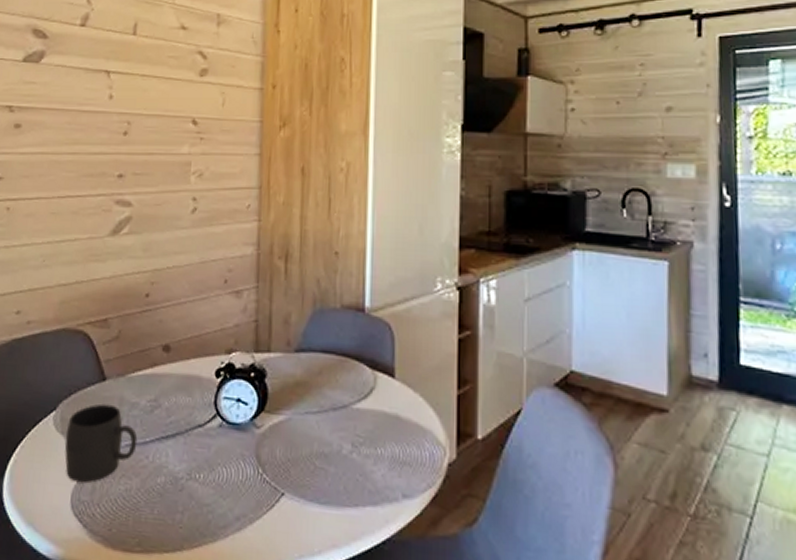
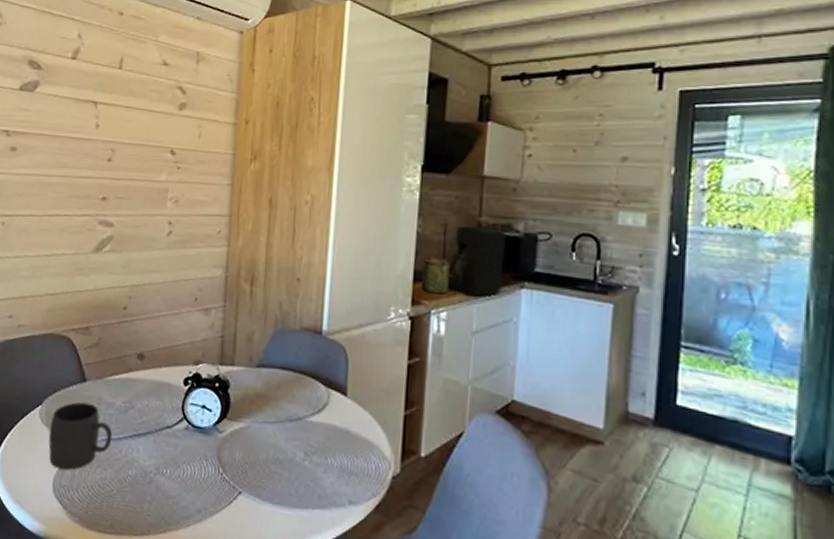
canister: none [467,220,497,261] -> present [421,256,450,295]
coffee maker: none [495,186,555,261] -> present [447,225,507,297]

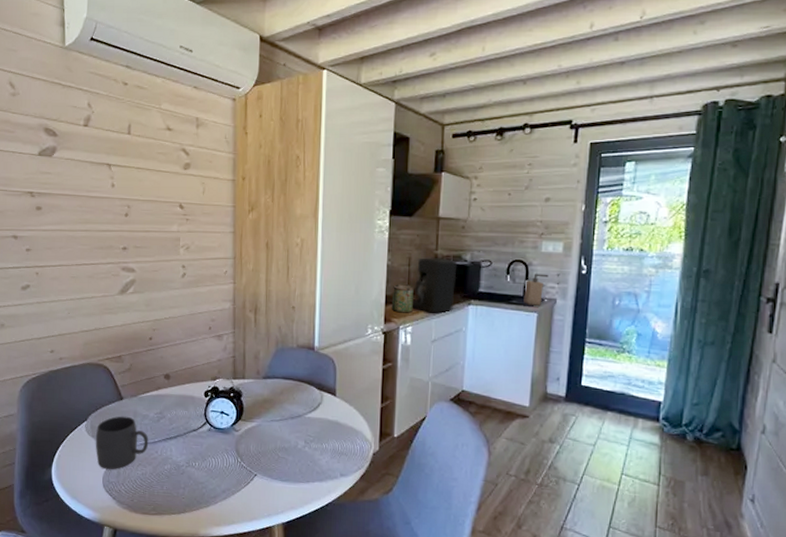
soap dispenser: none [594,252,628,296] -> present [523,273,549,307]

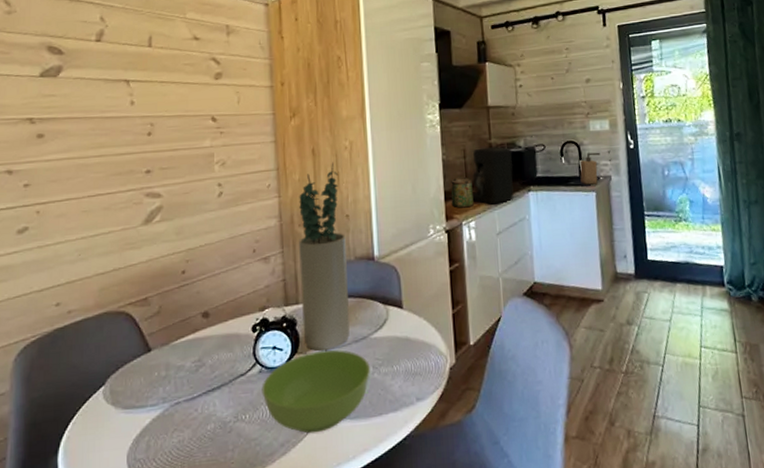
mug: present [95,416,149,469] -> none [116,371,186,443]
bowl: none [209,421,302,487] -> present [261,350,370,434]
vase: none [247,256,290,422] -> present [299,162,350,352]

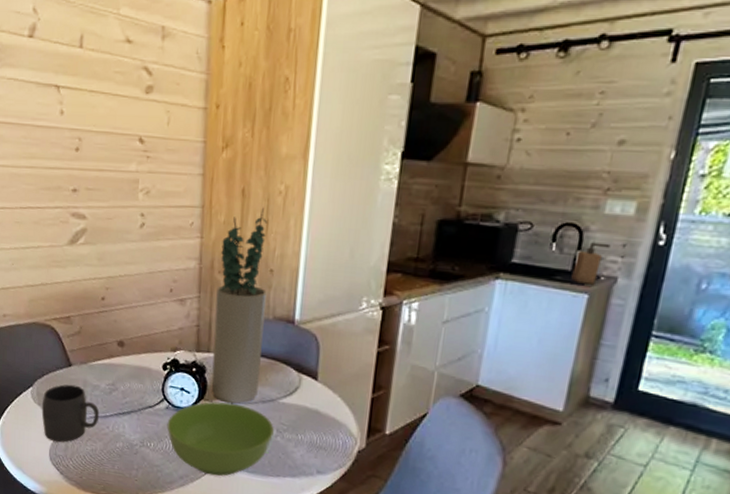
mug: none [116,371,186,443] -> present [41,384,100,442]
canister: present [451,176,474,208] -> none [394,247,425,286]
coffee maker: present [472,146,515,205] -> none [420,215,486,288]

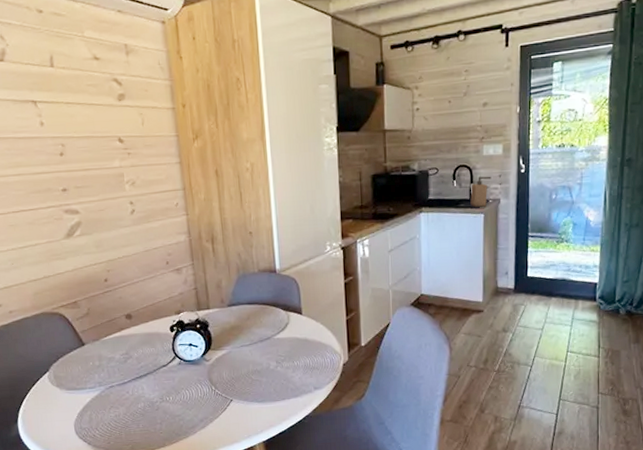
mug: present [41,384,100,442] -> none [60,361,119,416]
bowl: present [167,401,274,476] -> none [181,347,274,413]
vase: present [211,207,267,404] -> none [205,183,256,349]

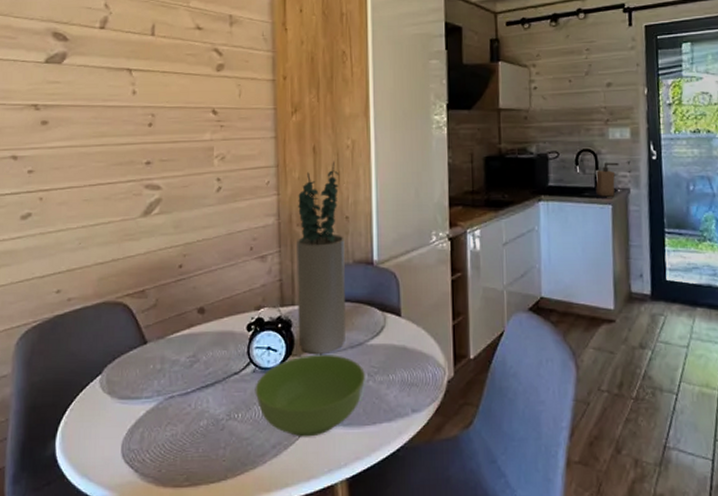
bowl: none [181,347,274,413] -> present [255,354,365,437]
vase: none [205,183,256,349] -> present [297,161,345,355]

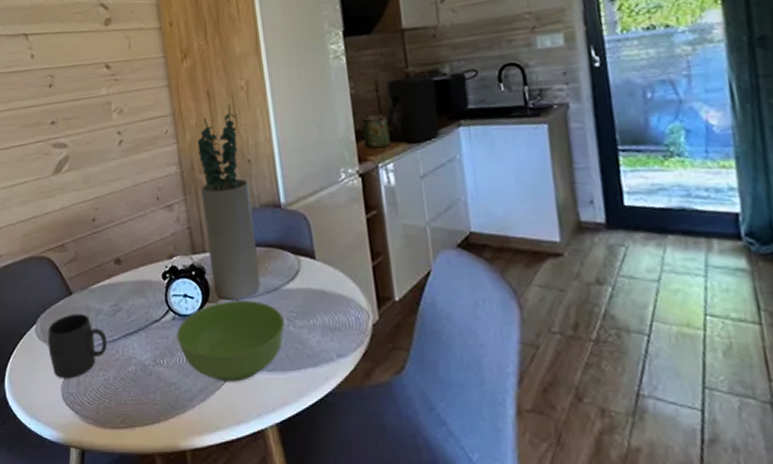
mug: none [112,364,180,433] -> present [47,313,108,378]
canister: none [456,182,480,215] -> present [362,112,391,149]
coffee maker: none [478,152,524,213] -> present [385,75,441,144]
soap dispenser: present [595,162,619,198] -> none [524,74,553,116]

